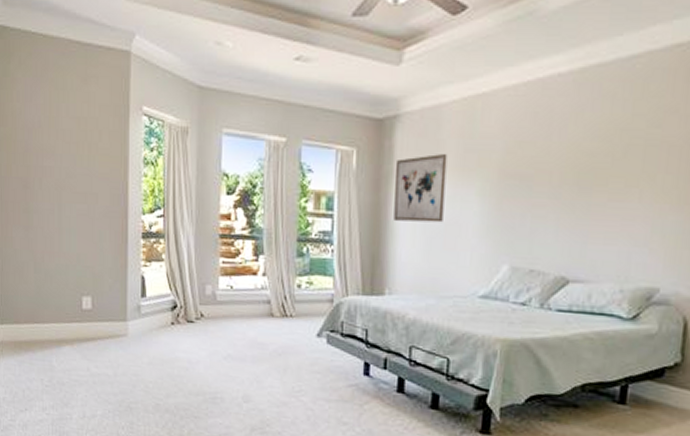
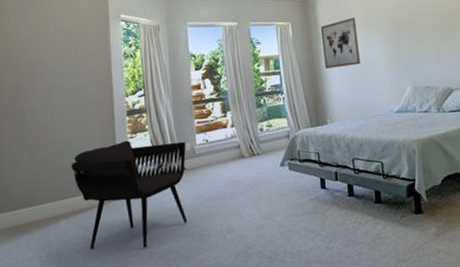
armchair: none [78,268,207,397] -> present [71,140,188,249]

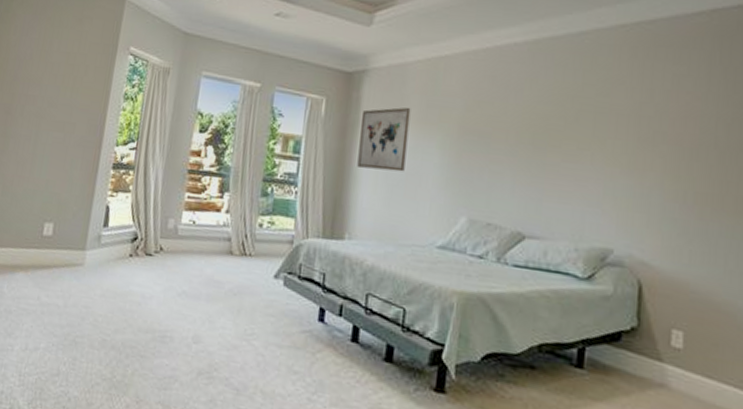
armchair: present [71,140,188,249] -> none [40,197,170,332]

